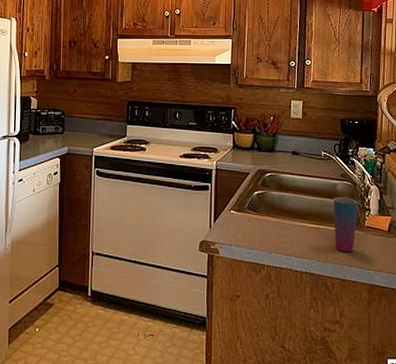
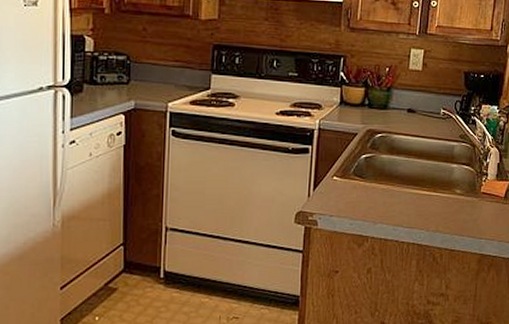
cup: present [333,198,358,253] -> none [447,161,475,221]

